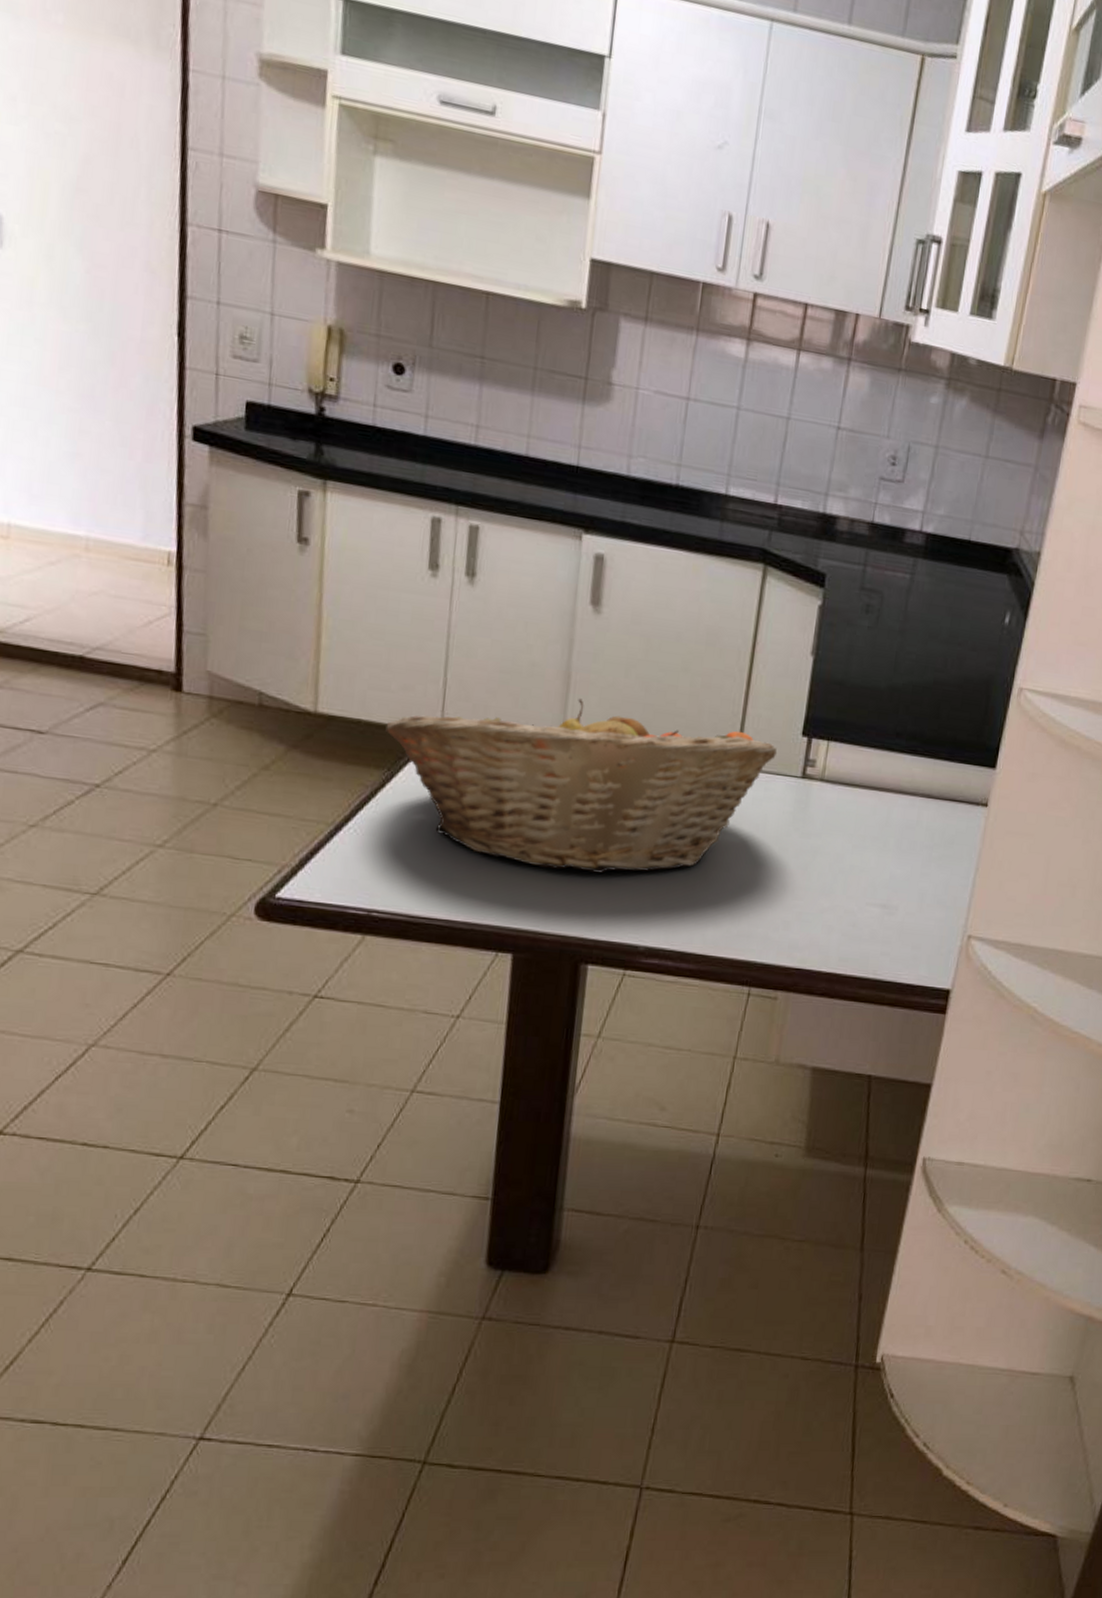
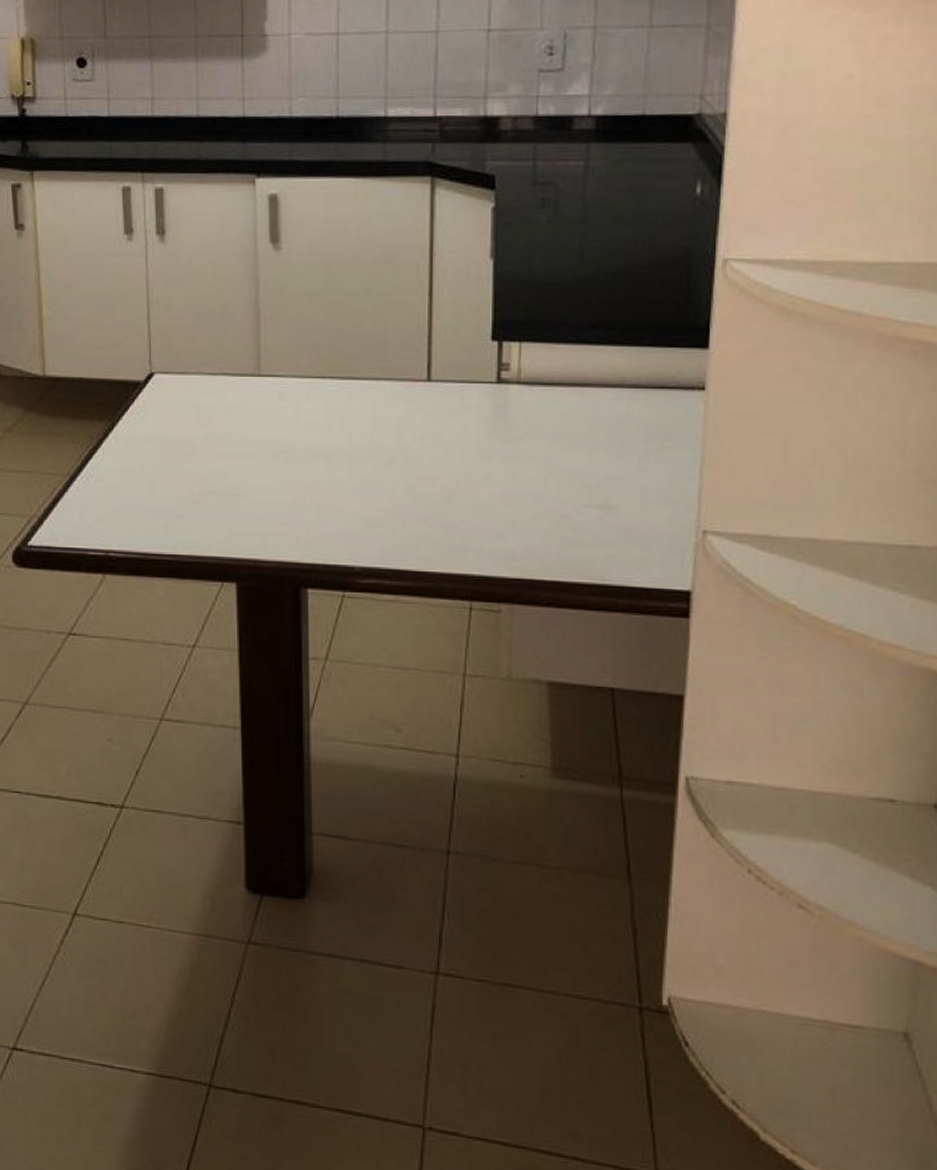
fruit basket: present [385,698,778,874] -> none [103,333,469,498]

